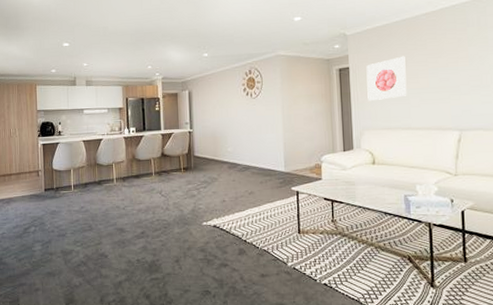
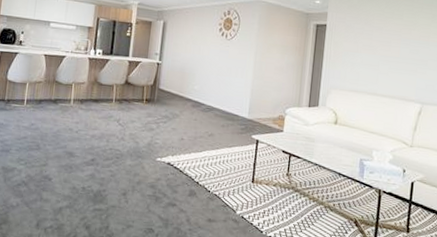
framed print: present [366,56,407,102] -> none [340,22,381,62]

